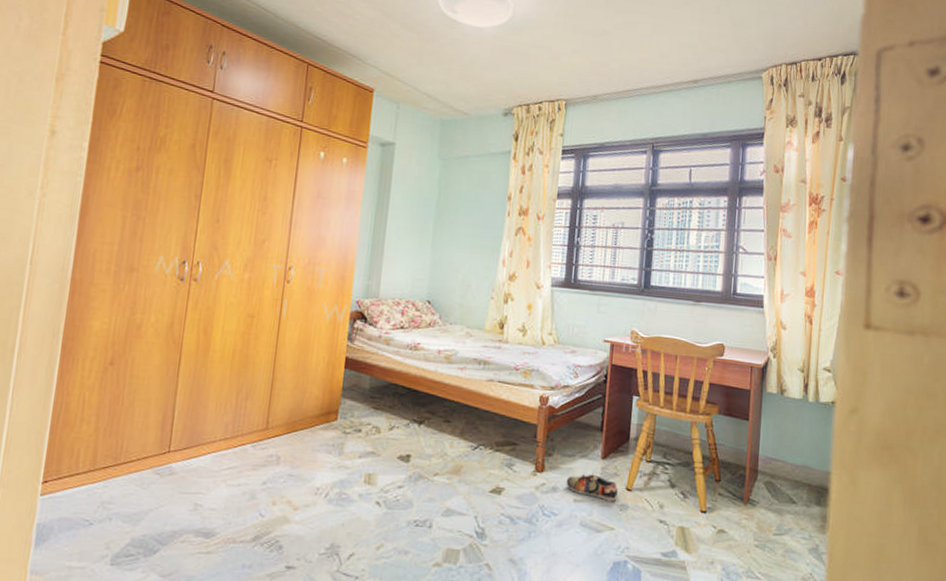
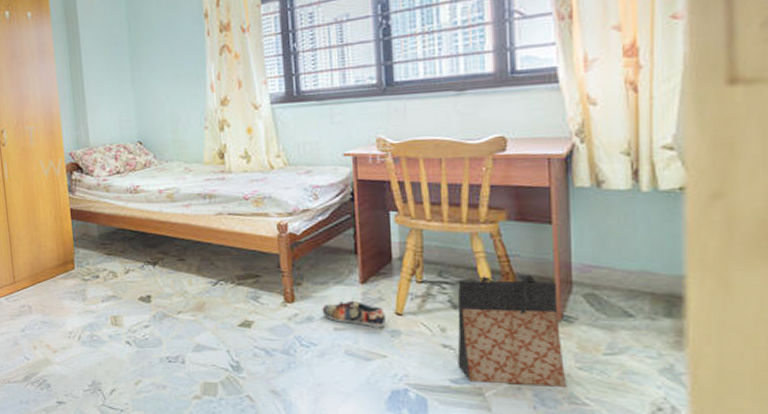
bag: none [669,460,748,562] -> present [457,274,567,387]

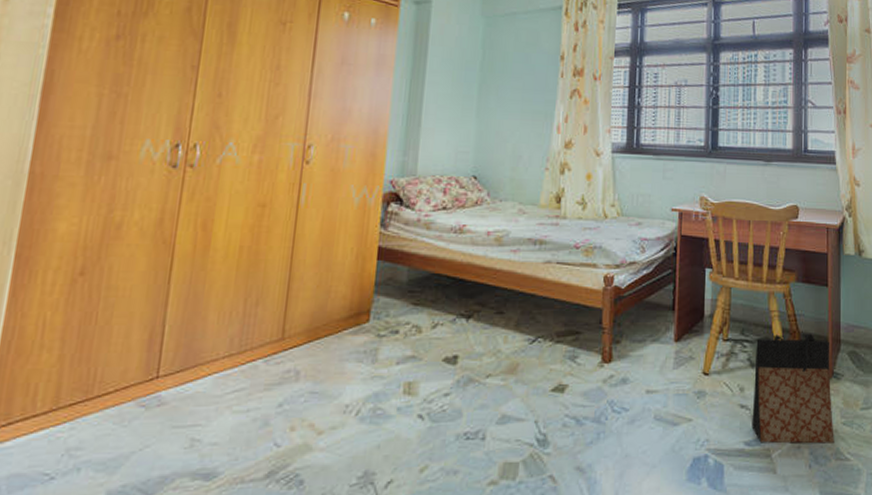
shoe: present [322,300,386,328] -> none [637,359,694,389]

